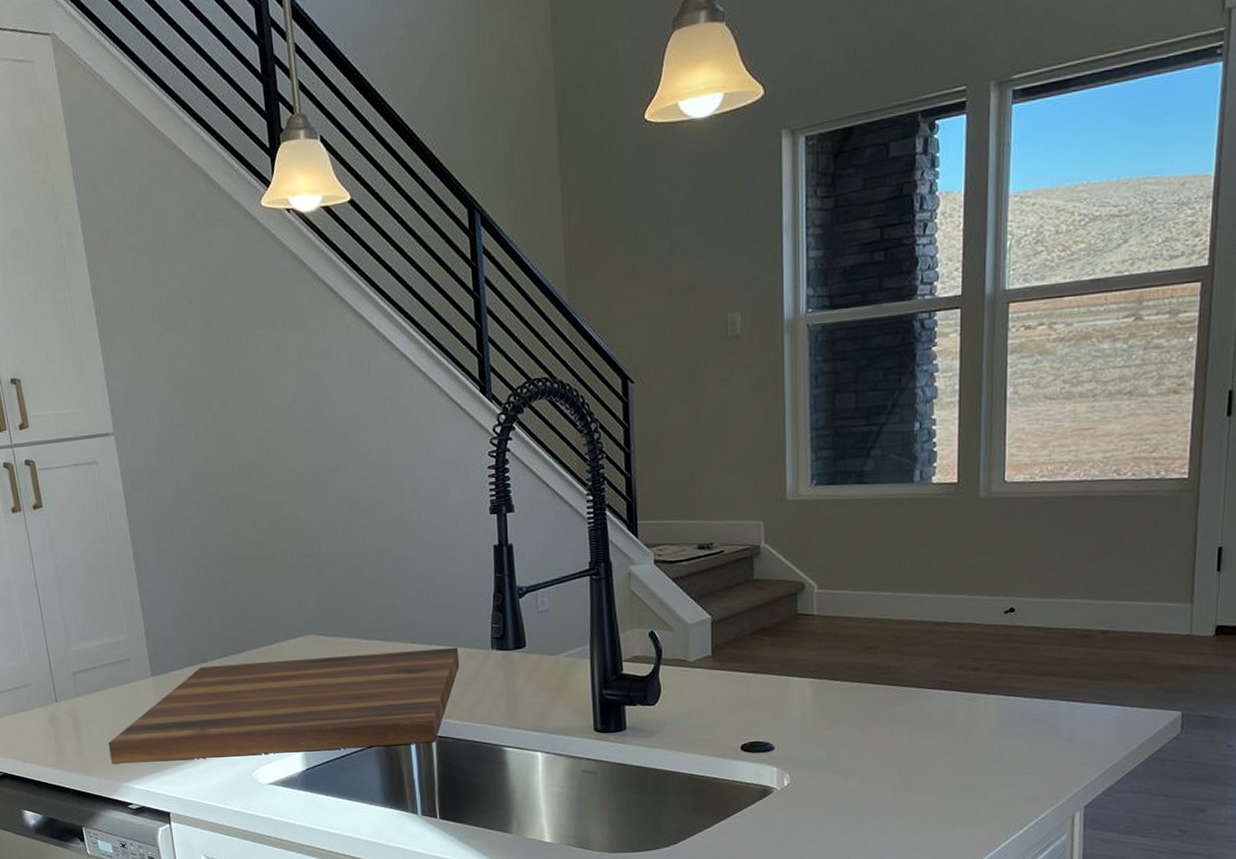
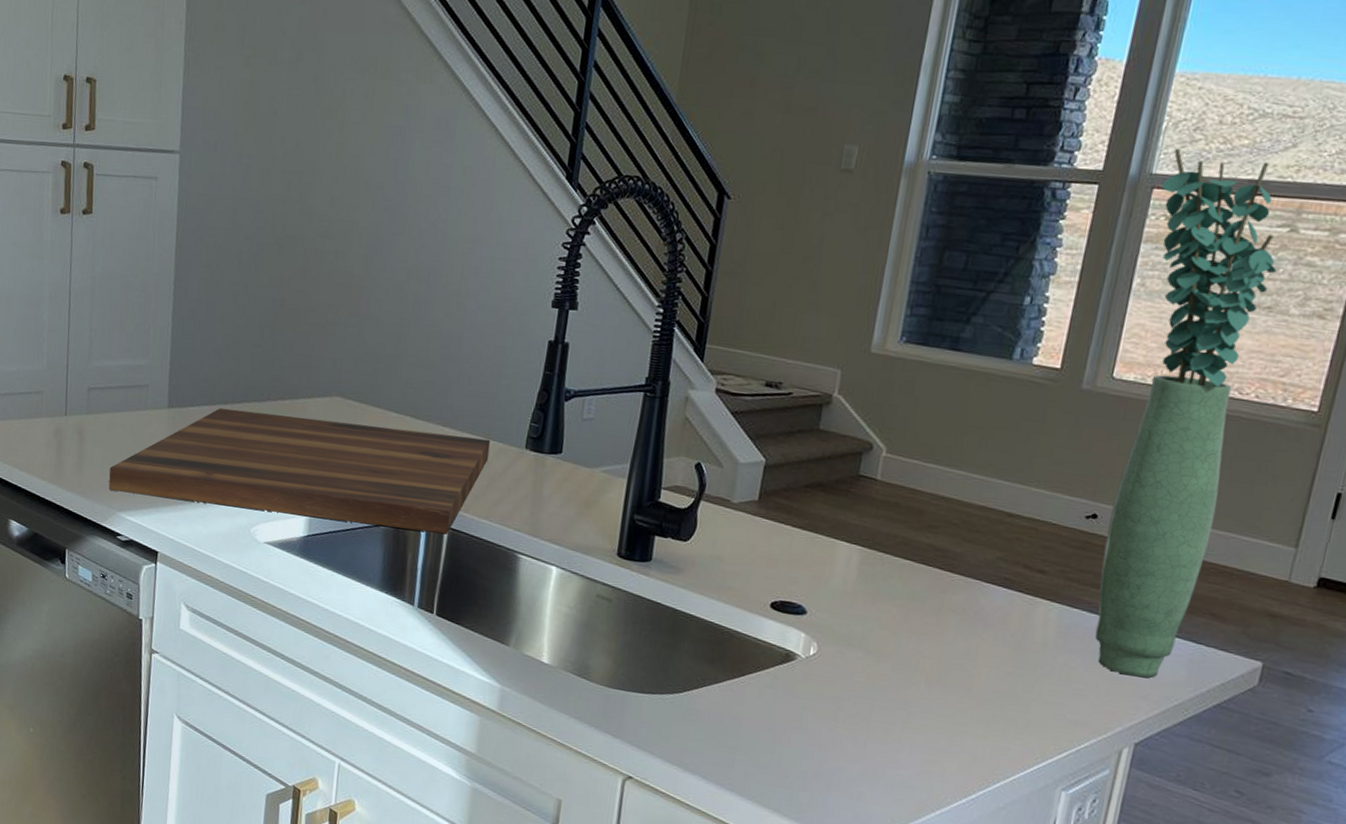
vase: none [1016,260,1131,747] -> present [1094,148,1277,678]

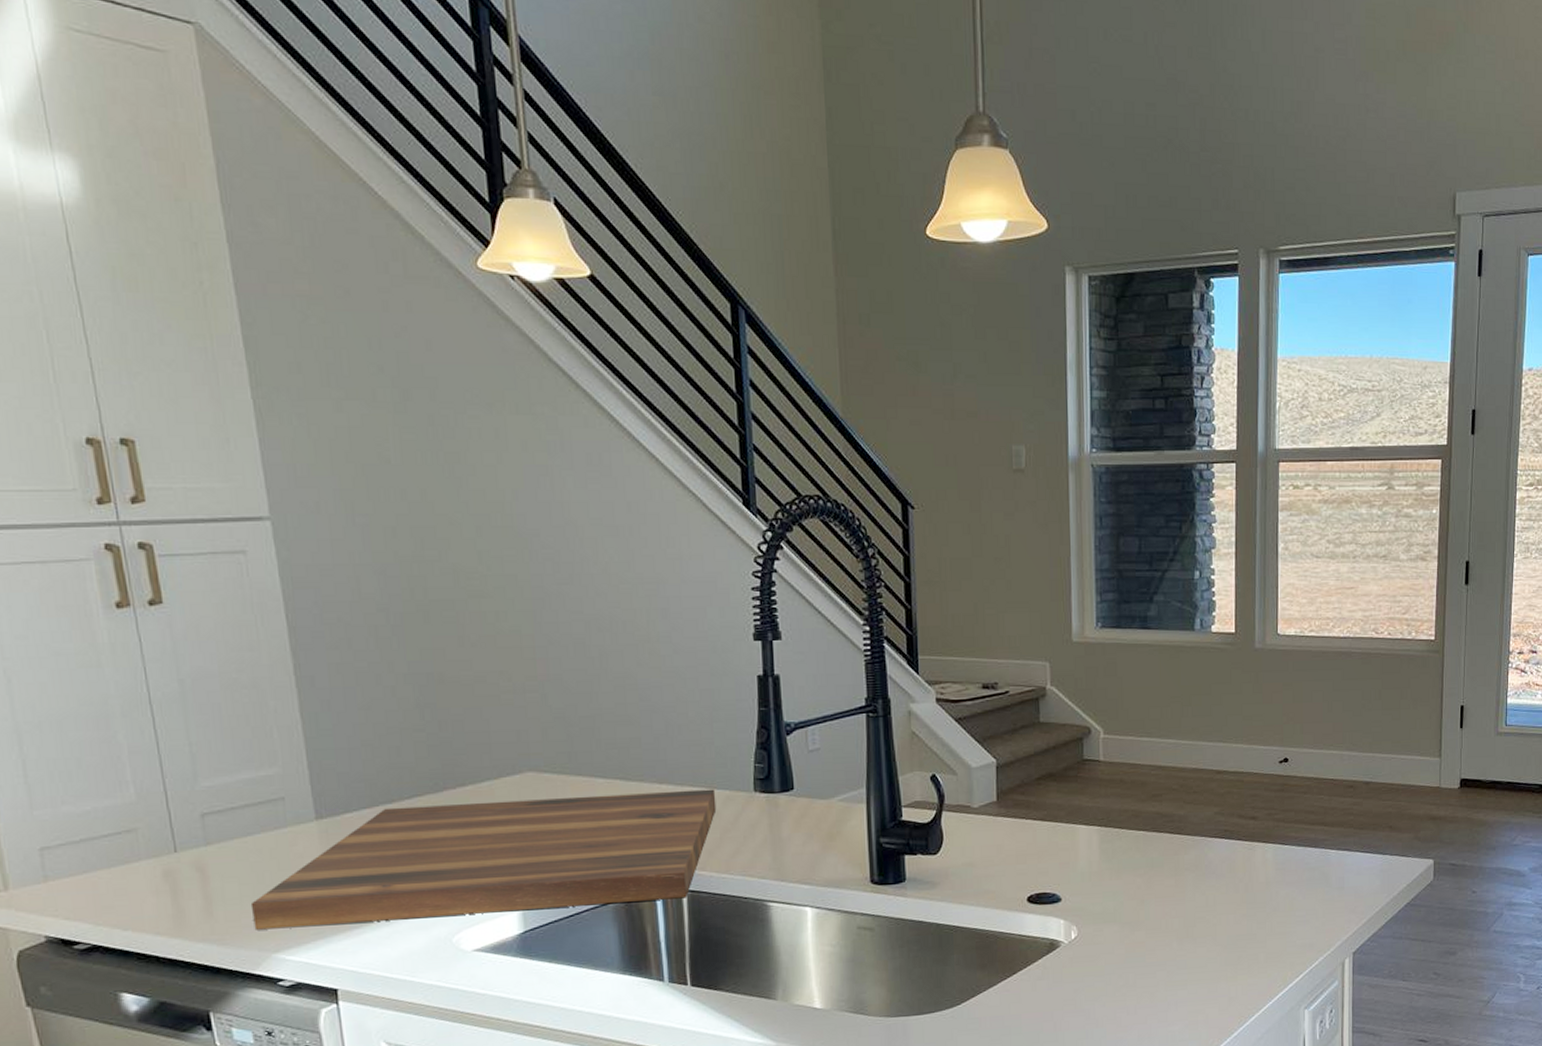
vase: present [1094,148,1277,678] -> none [1285,424,1385,895]

